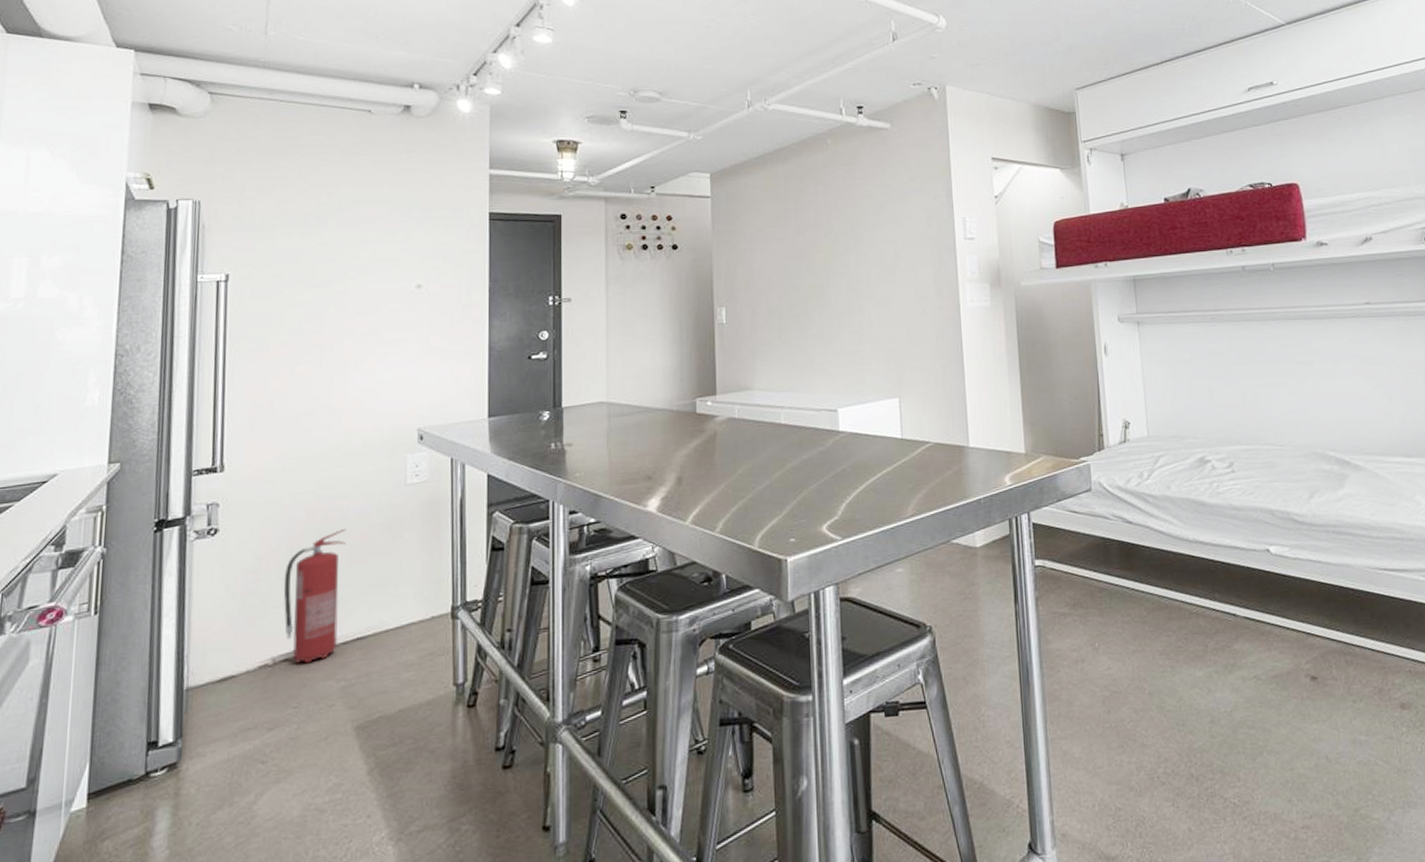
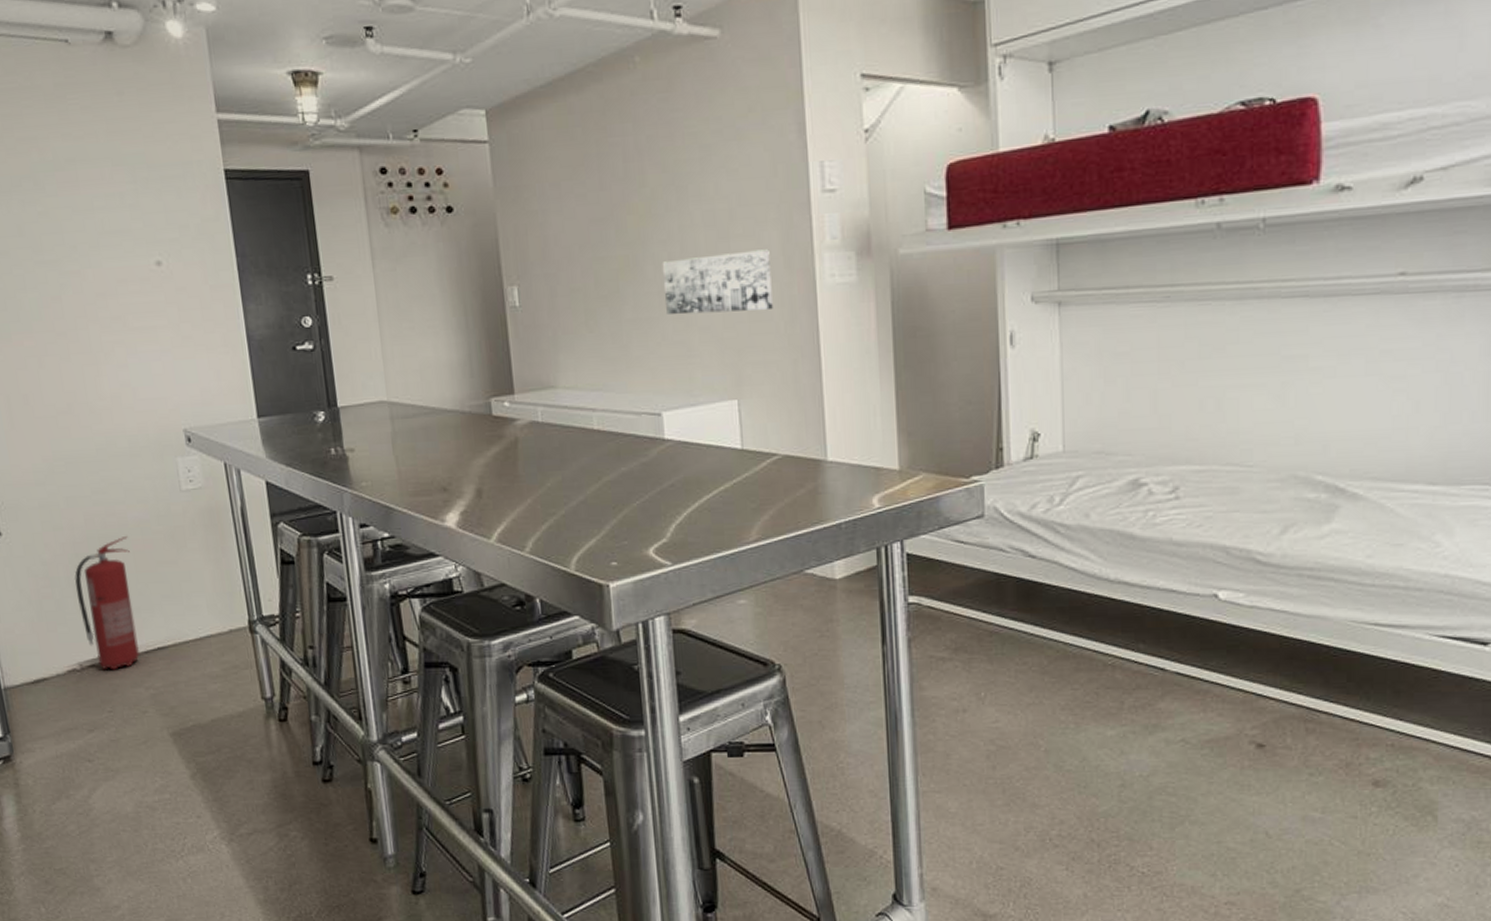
wall art: none [842,281,927,331] -> present [662,249,773,315]

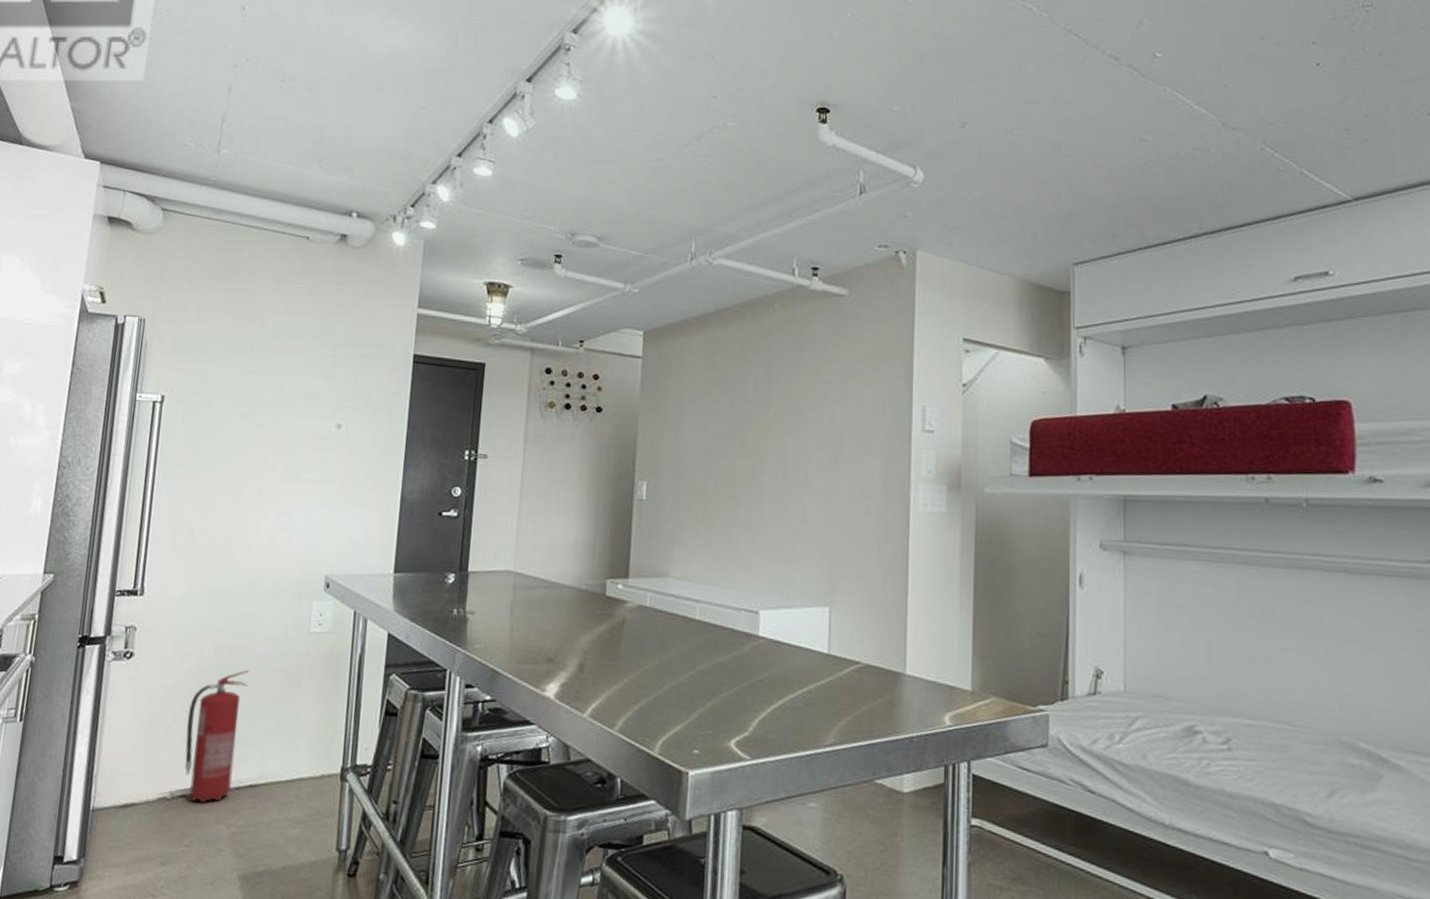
wall art: present [662,249,773,315] -> none [774,474,872,529]

